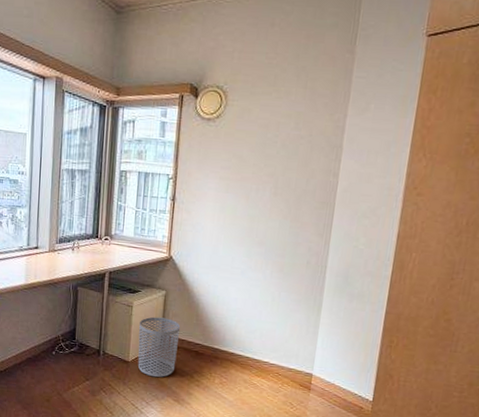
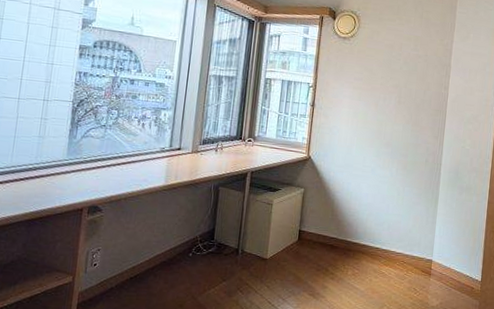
waste bin: present [137,316,181,378] -> none [275,213,317,273]

